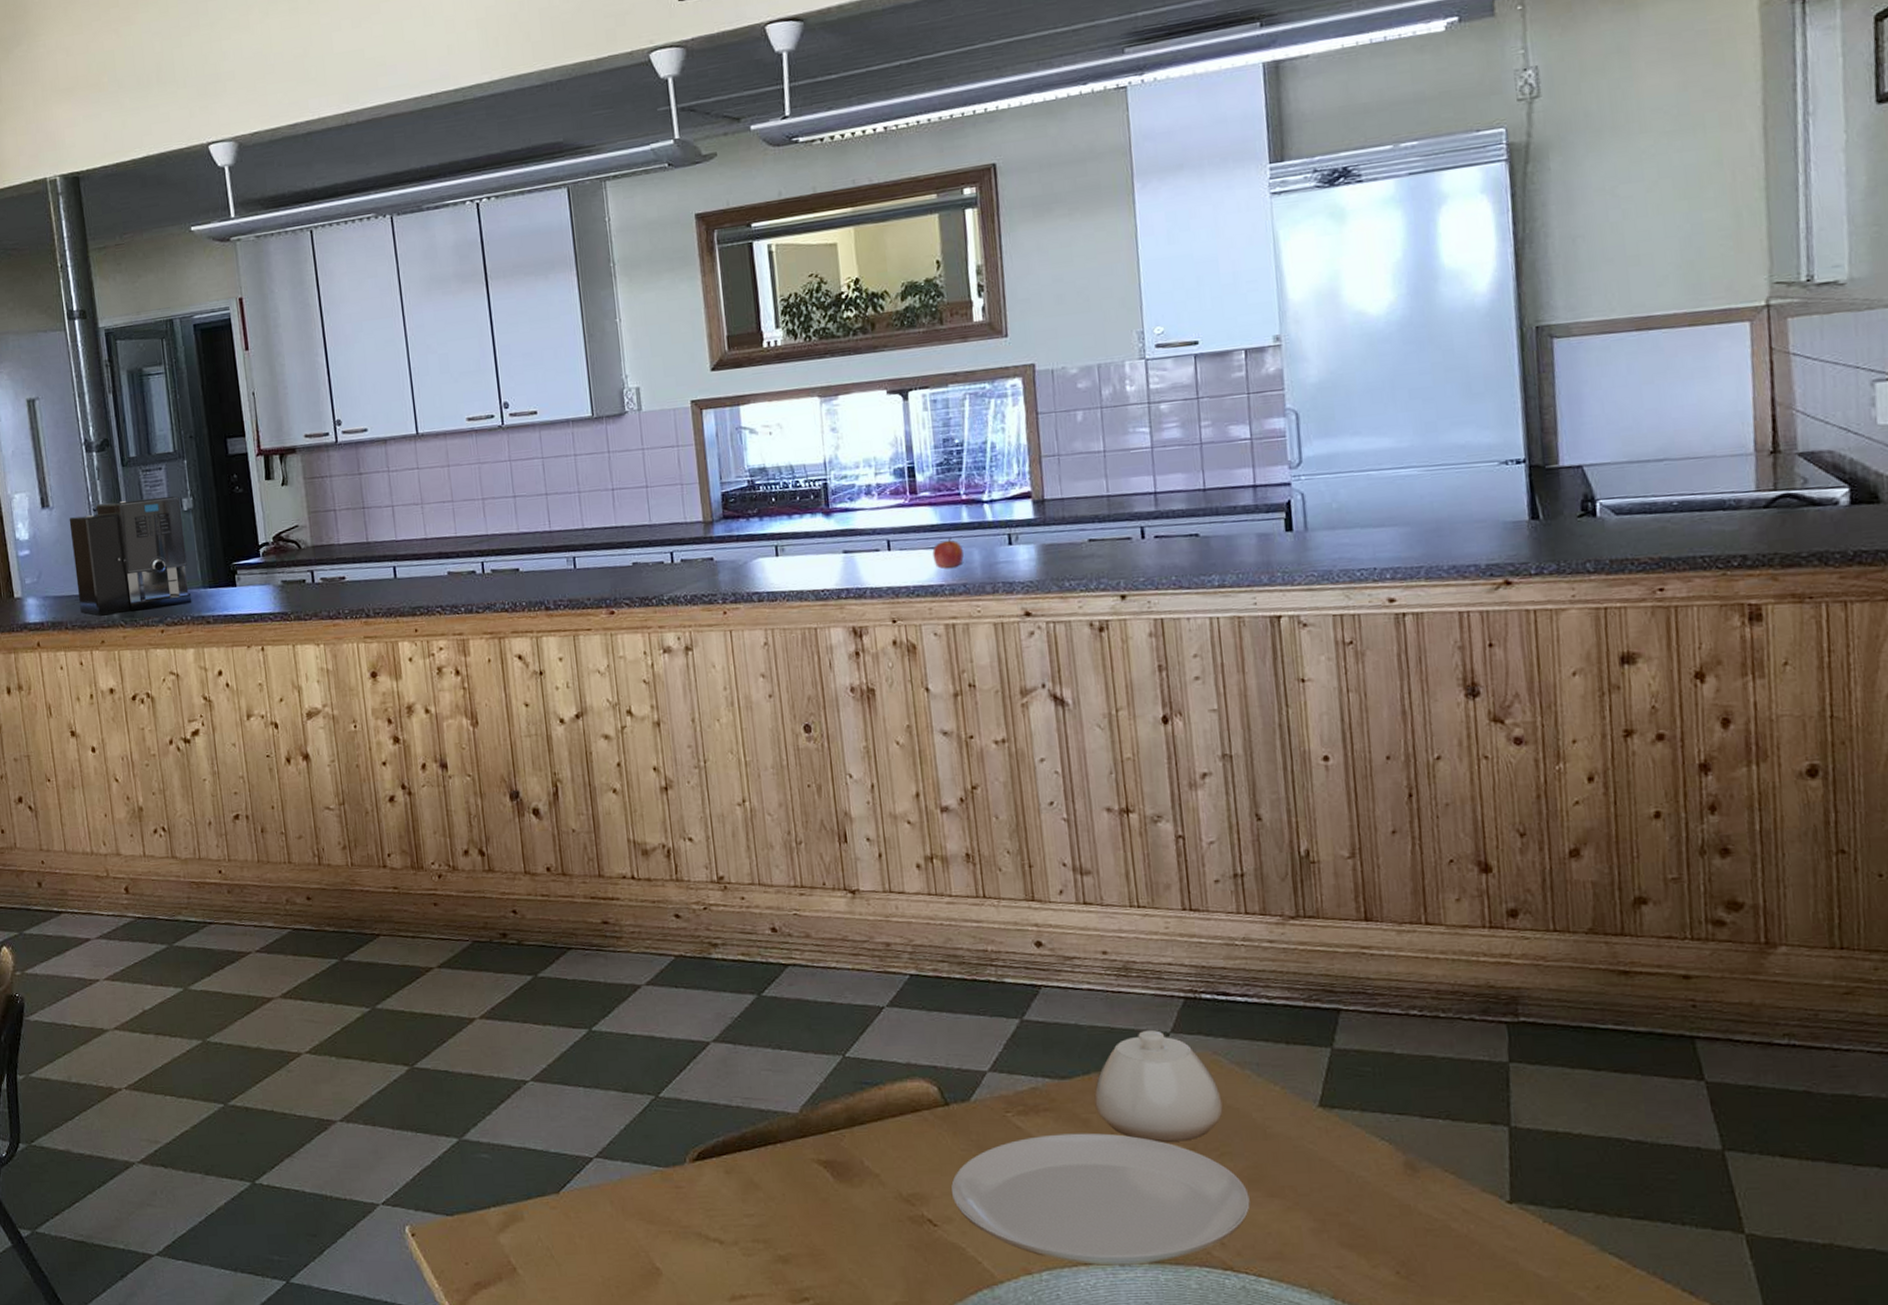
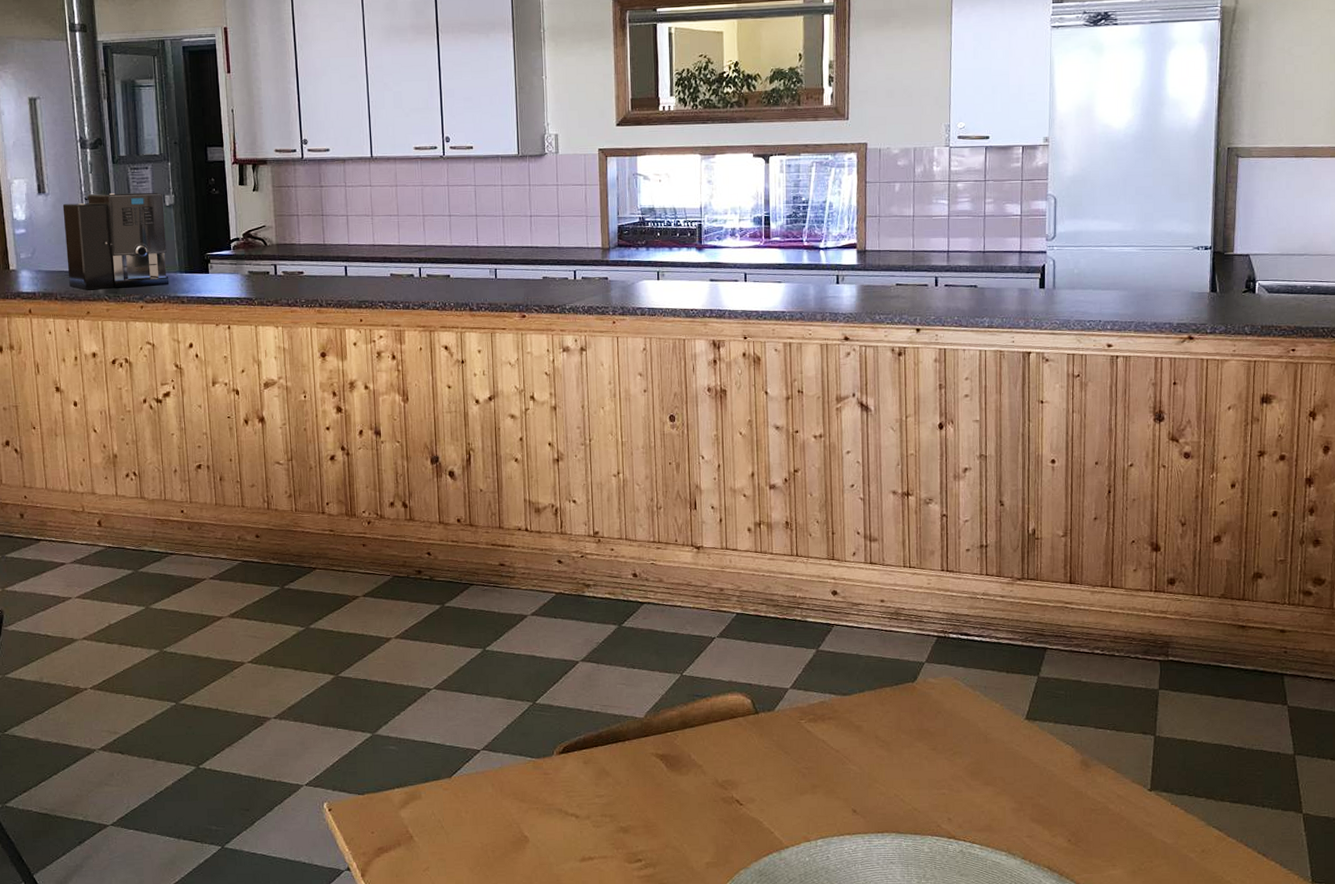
fruit: present [932,538,964,570] -> none [779,275,802,300]
plate: present [951,1133,1250,1266] -> none [755,736,971,835]
sugar bowl: present [1094,1029,1223,1142] -> none [866,660,958,744]

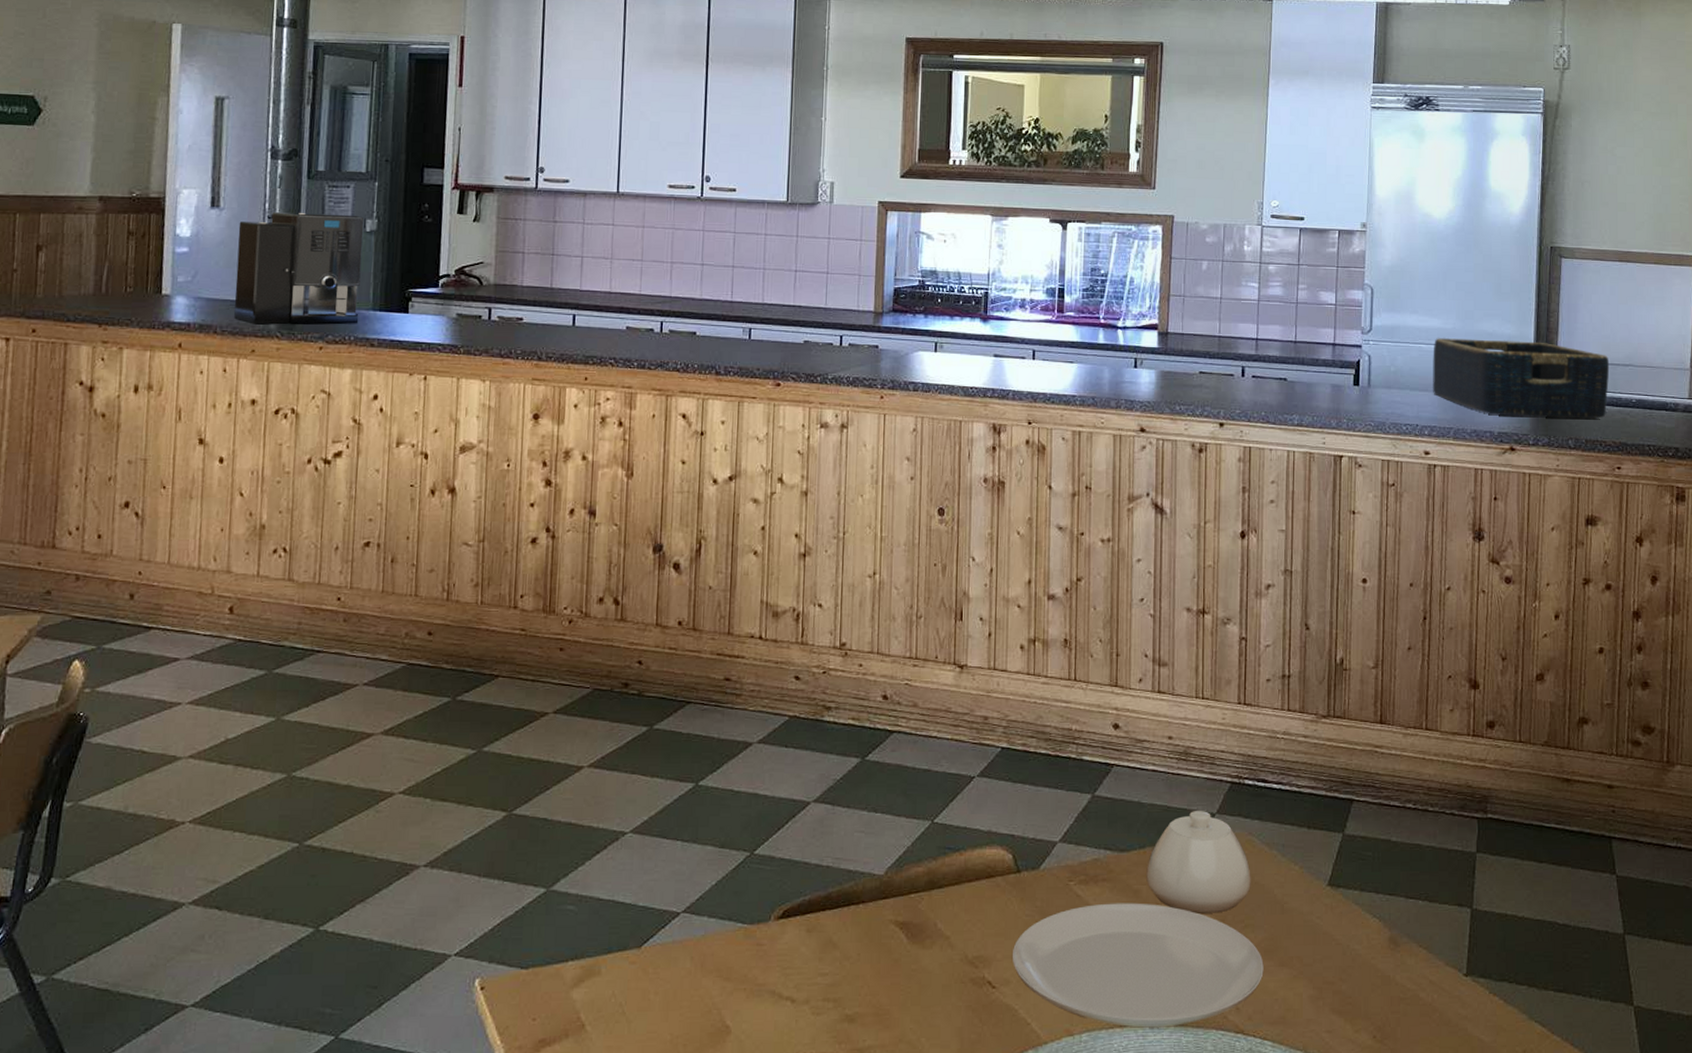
plate: none [755,736,971,835] -> present [1012,903,1264,1028]
sugar bowl: none [866,660,958,744] -> present [1146,810,1251,913]
basket: none [1114,238,1285,308] -> present [1433,338,1610,419]

